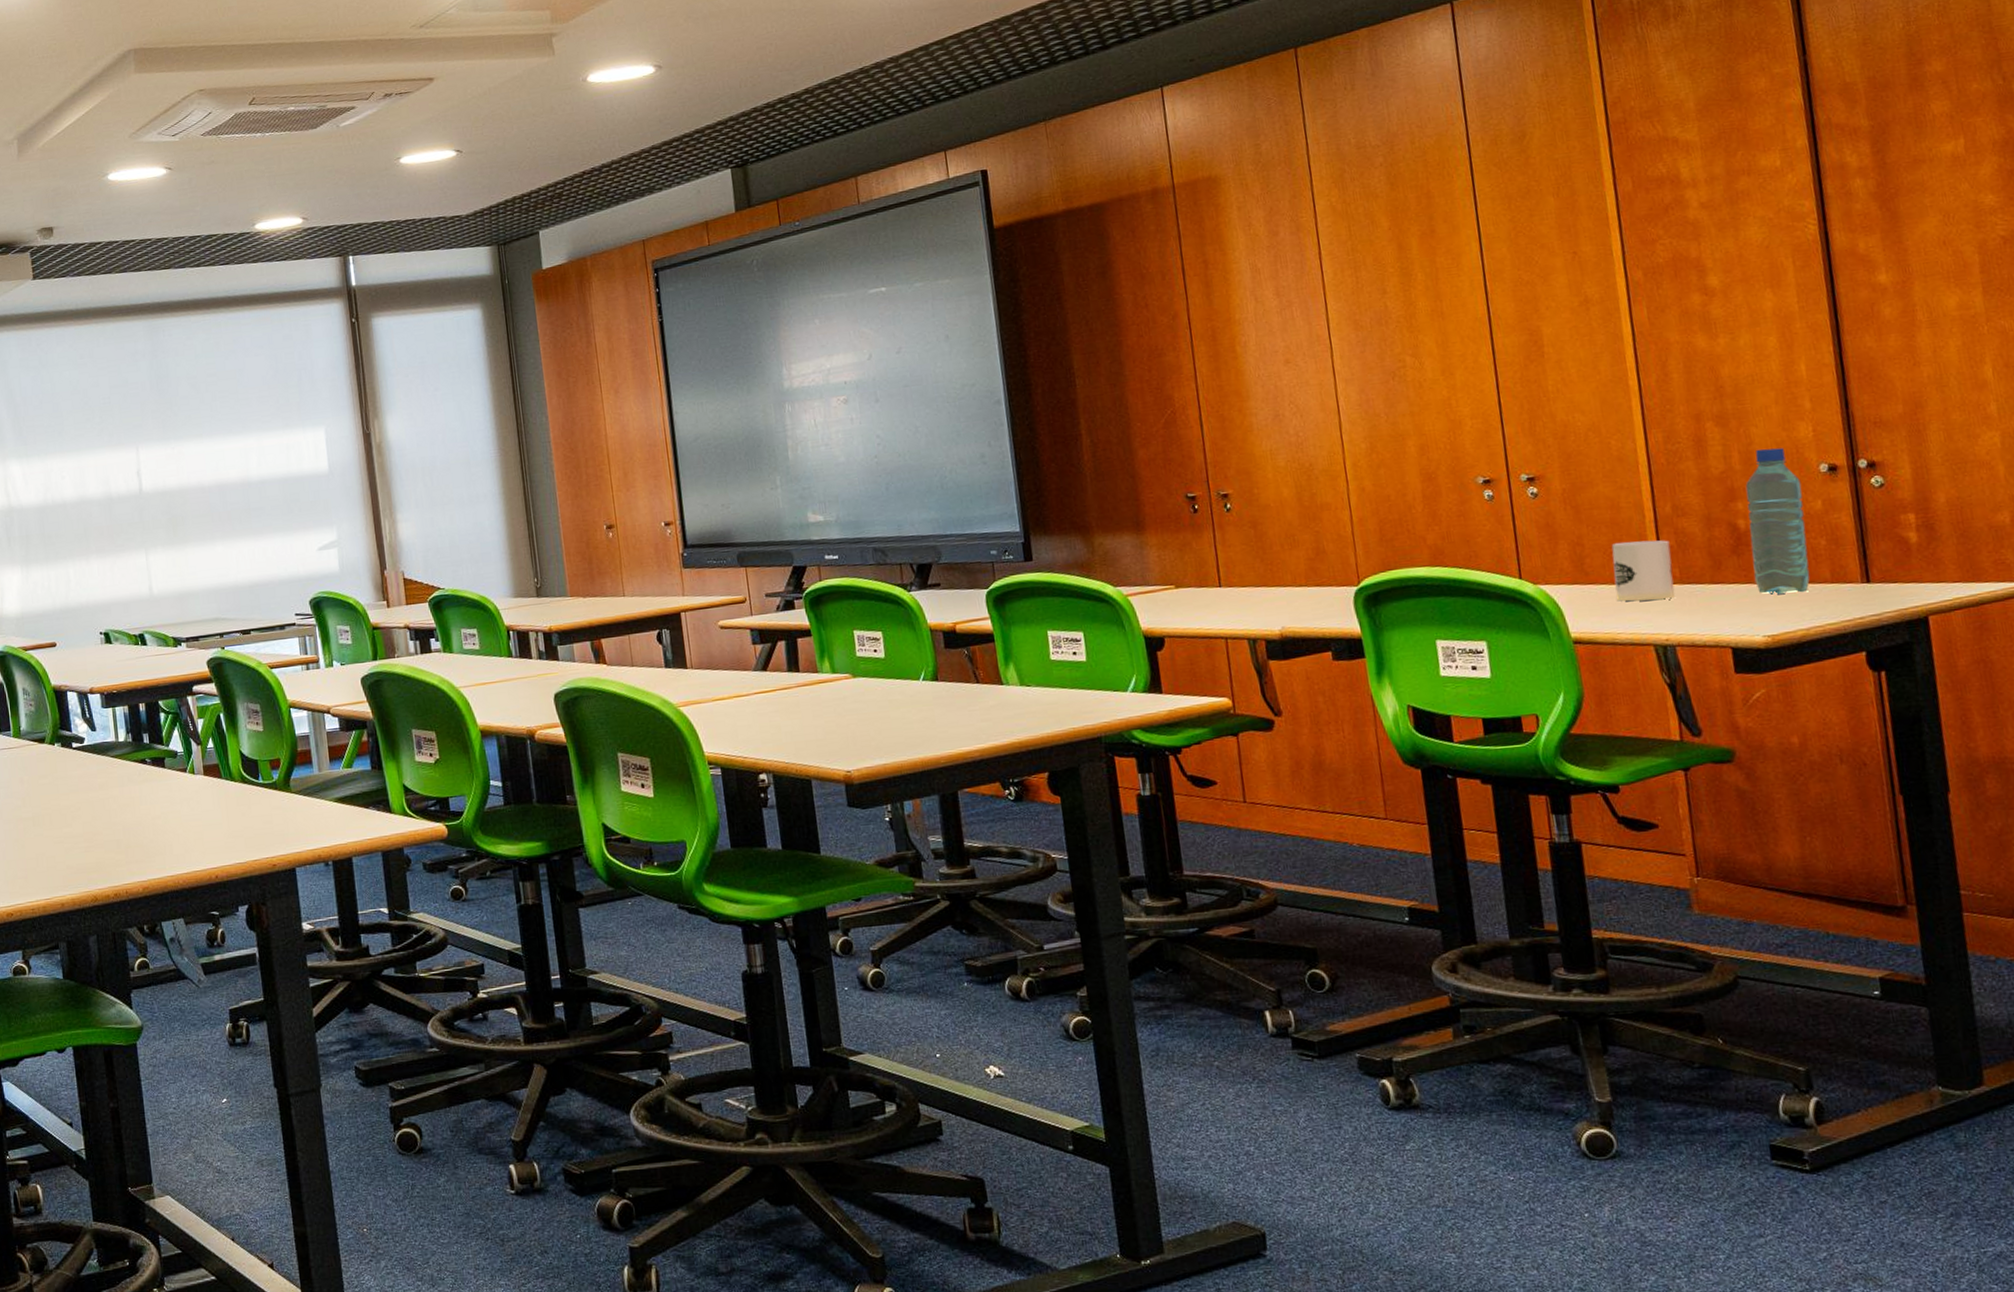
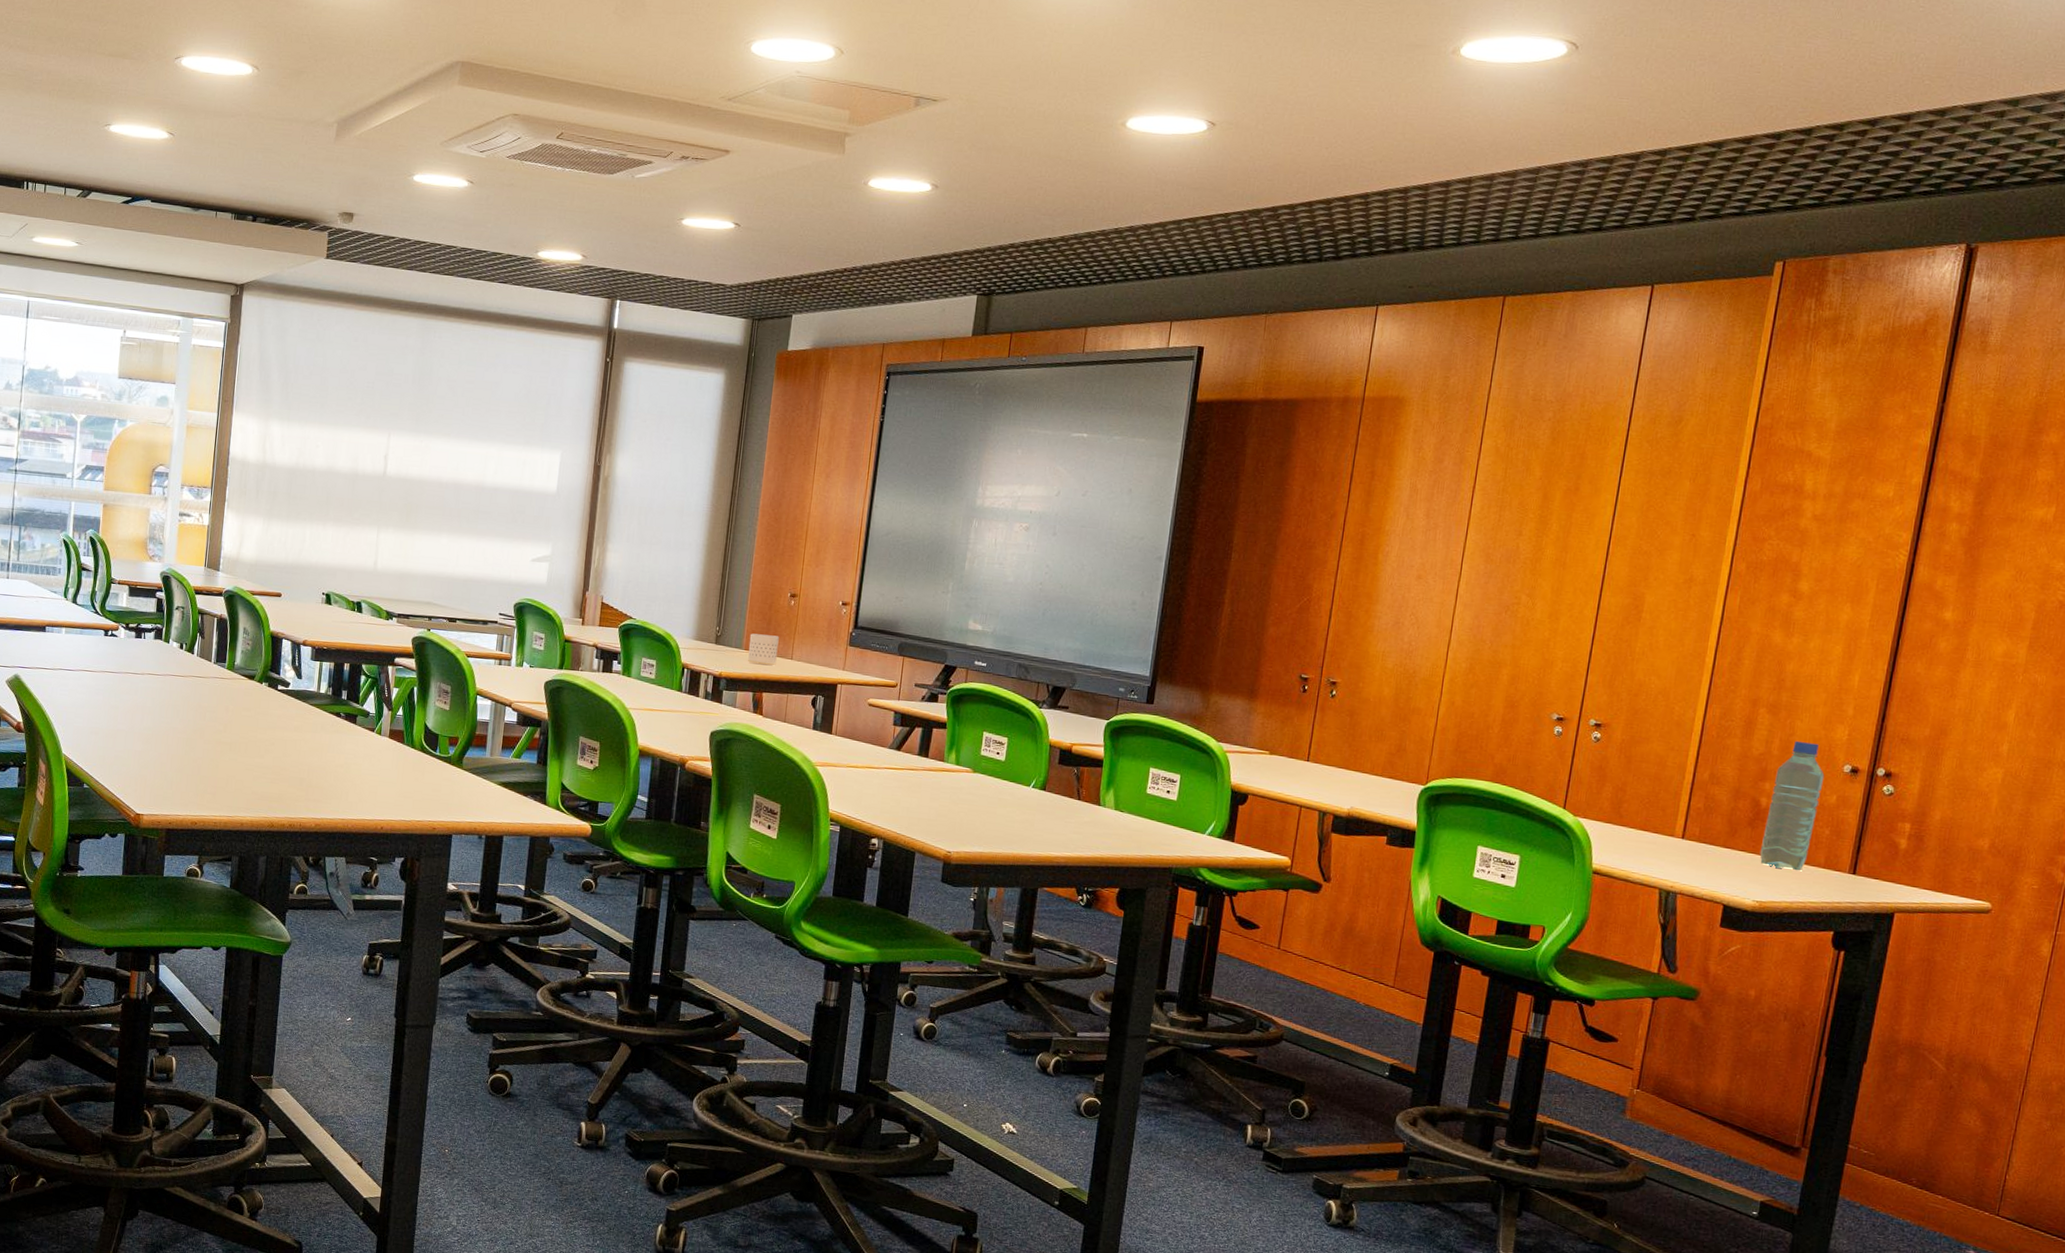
mug: none [572,574,609,610] -> present [748,633,779,665]
mug: present [1611,540,1675,602] -> none [1639,795,1699,853]

